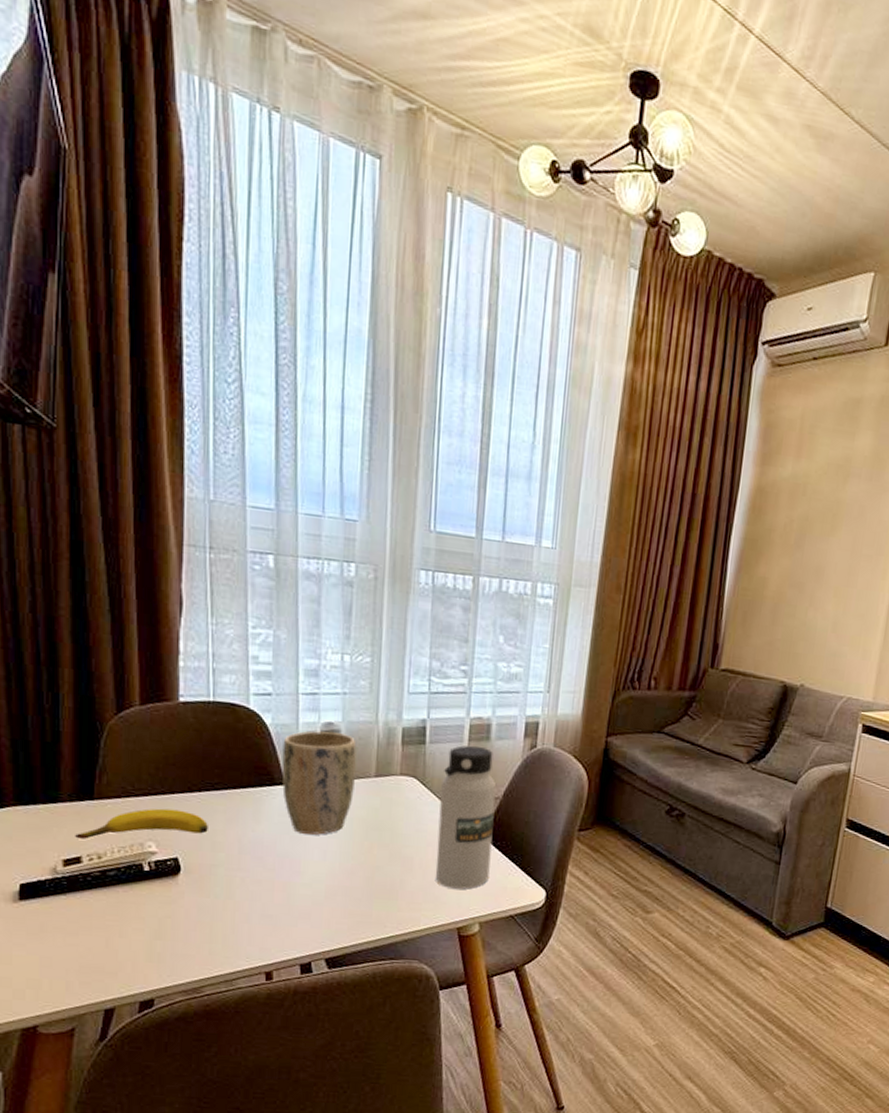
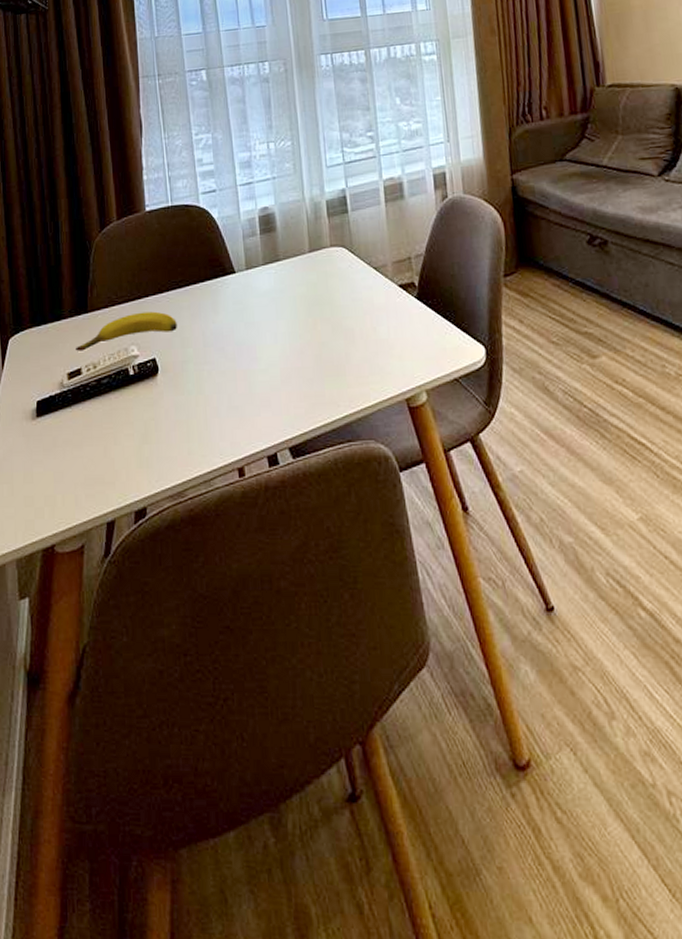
plant pot: present [281,731,357,835] -> none [229,215,293,319]
water bottle: present [435,745,497,890] -> none [368,205,427,356]

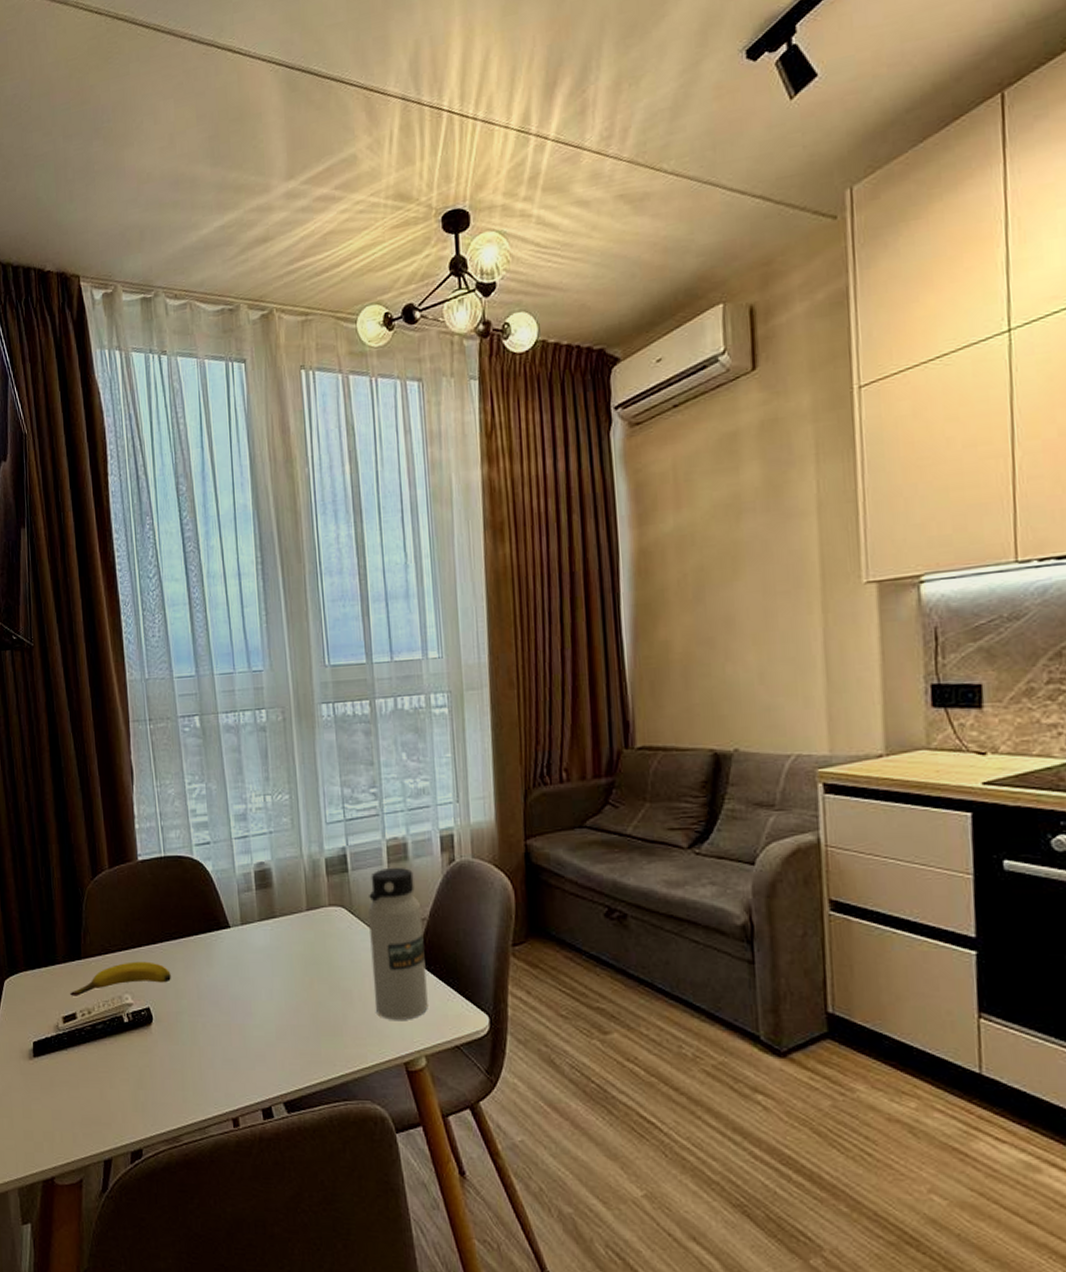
water bottle: none [368,205,427,356] -> present [368,867,428,1020]

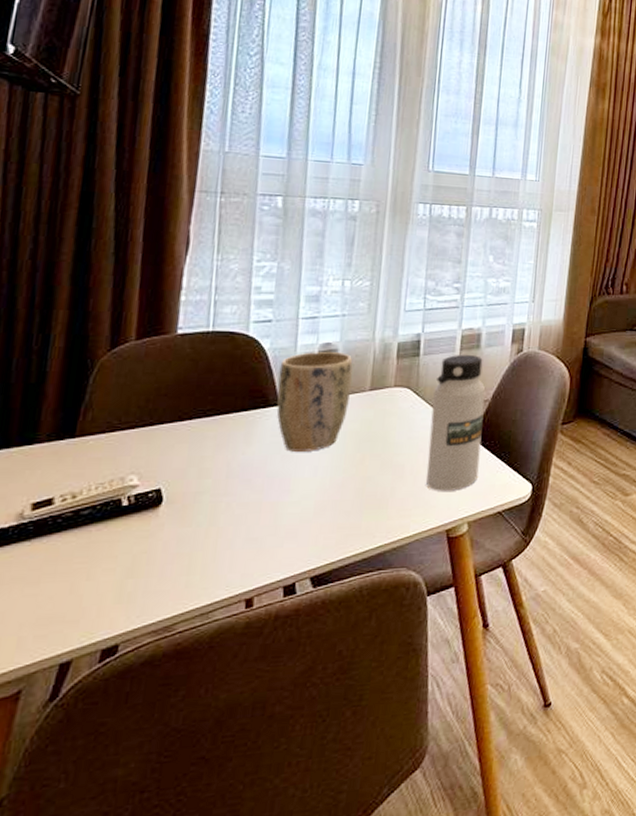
banana: present [70,961,171,996] -> none [49,440,197,479]
plant pot: none [224,871,290,974] -> present [276,352,353,452]

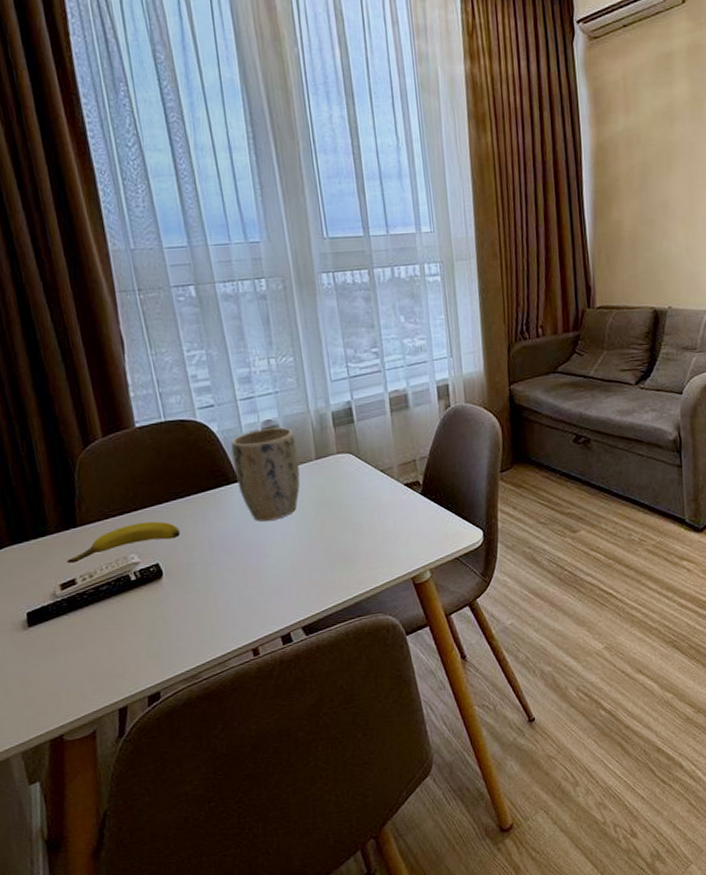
banana: none [49,440,197,479] -> present [67,521,180,564]
water bottle: present [426,354,486,491] -> none [374,415,431,544]

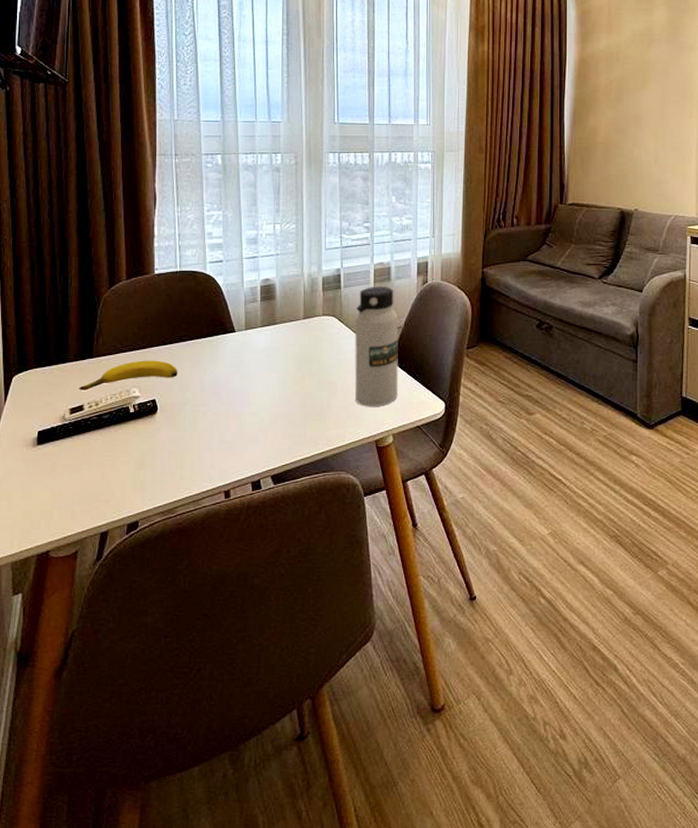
plant pot: present [231,427,300,522] -> none [232,287,288,371]
water bottle: none [374,415,431,544] -> present [355,286,399,407]

